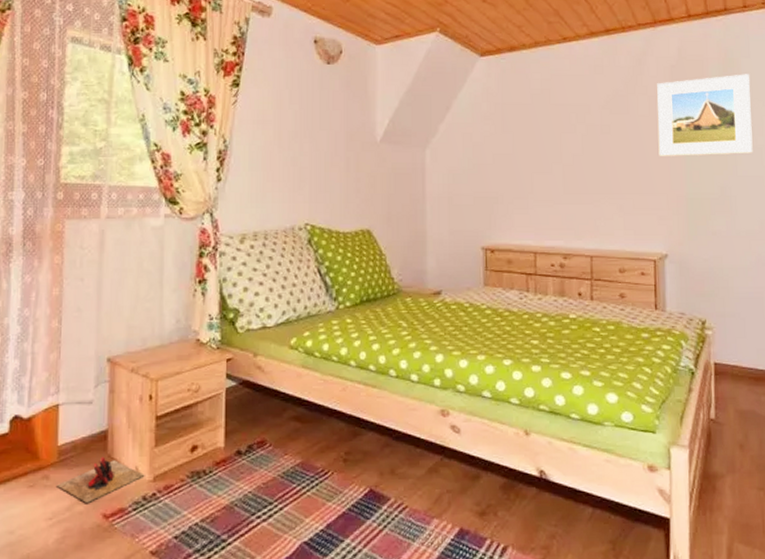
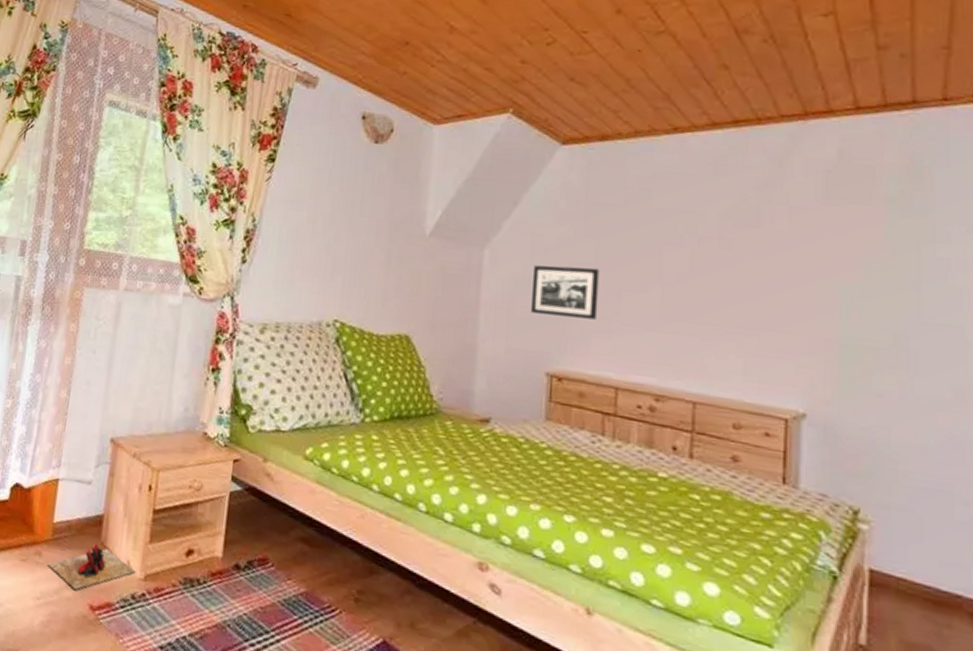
picture frame: none [465,157,517,199] -> present [530,265,600,320]
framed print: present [657,74,753,156] -> none [801,187,949,294]

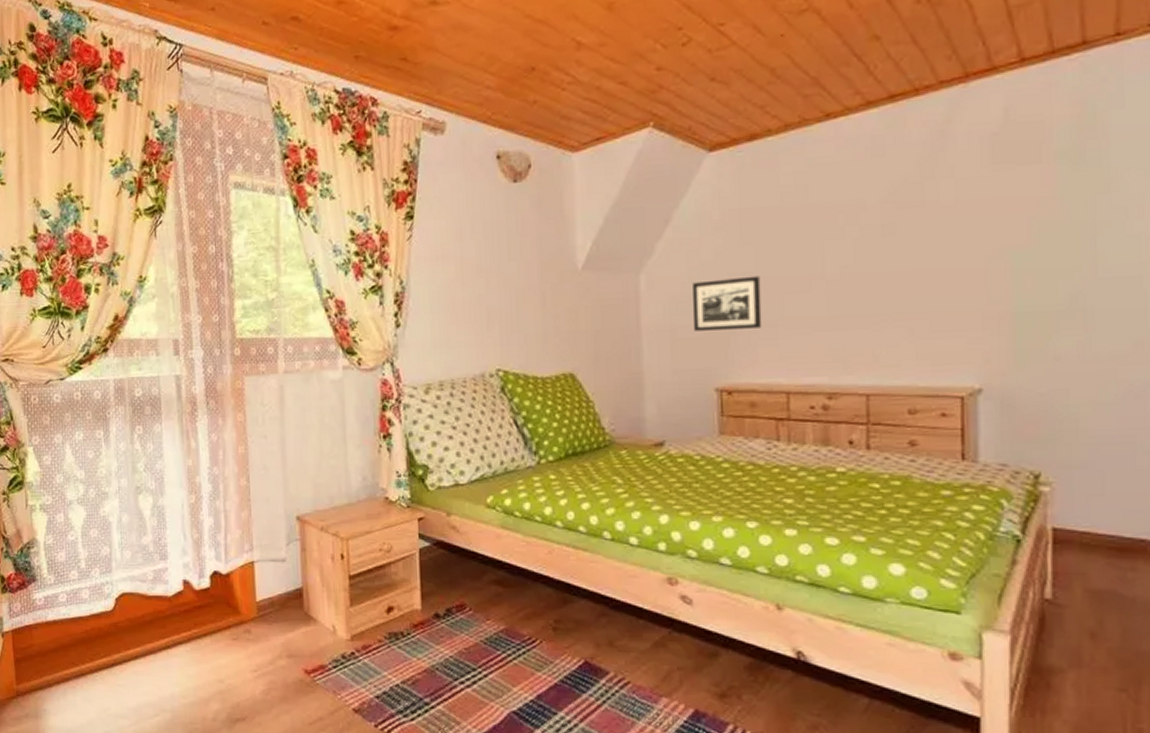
slippers: present [48,542,136,590] -> none [259,613,342,658]

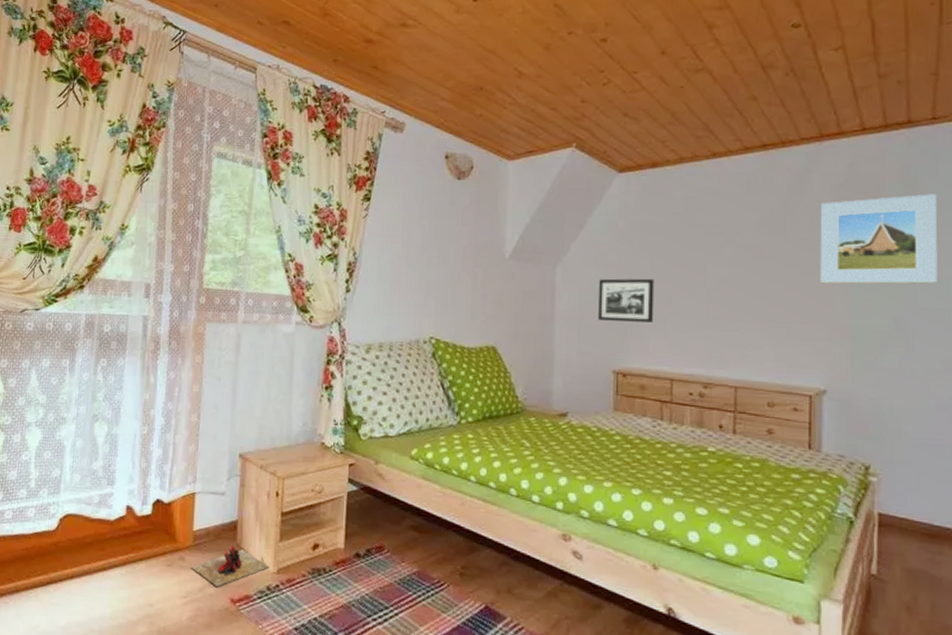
slippers: none [259,613,342,658] -> present [191,545,270,587]
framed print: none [968,132,1125,259] -> present [820,194,938,284]

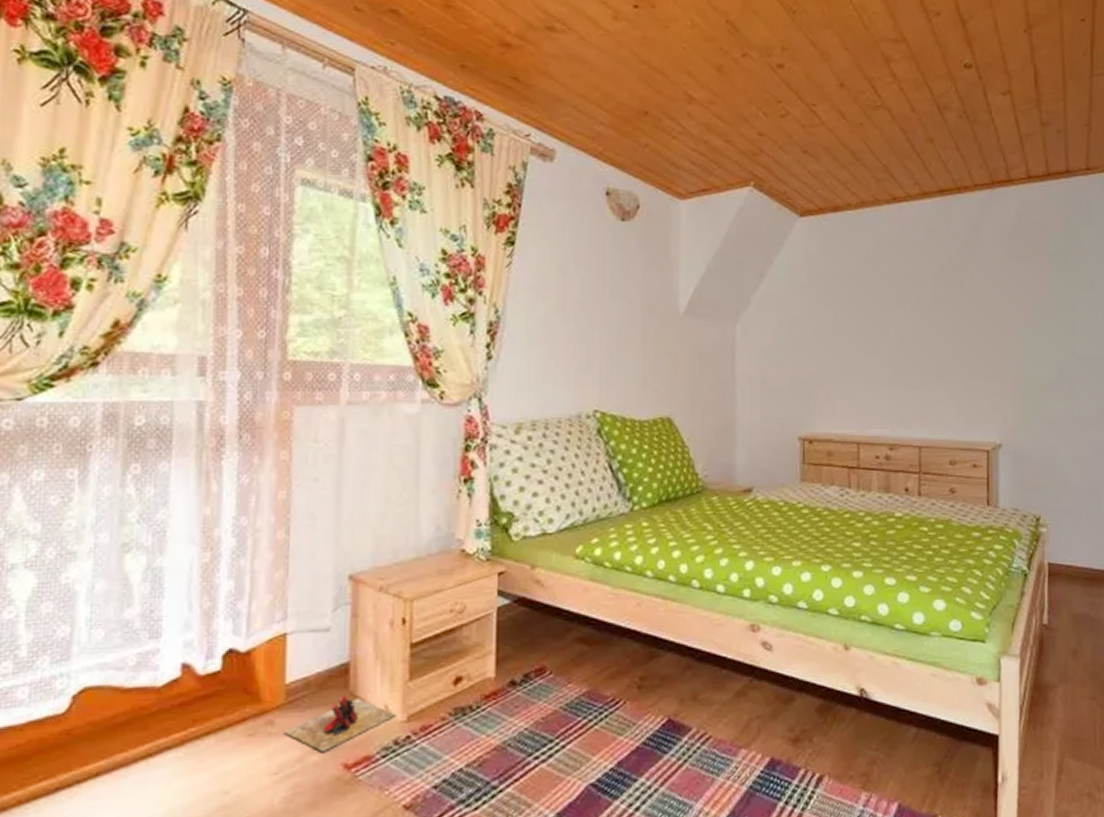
picture frame: present [597,278,655,323] -> none [781,334,839,382]
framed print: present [820,194,938,284] -> none [993,244,1093,335]

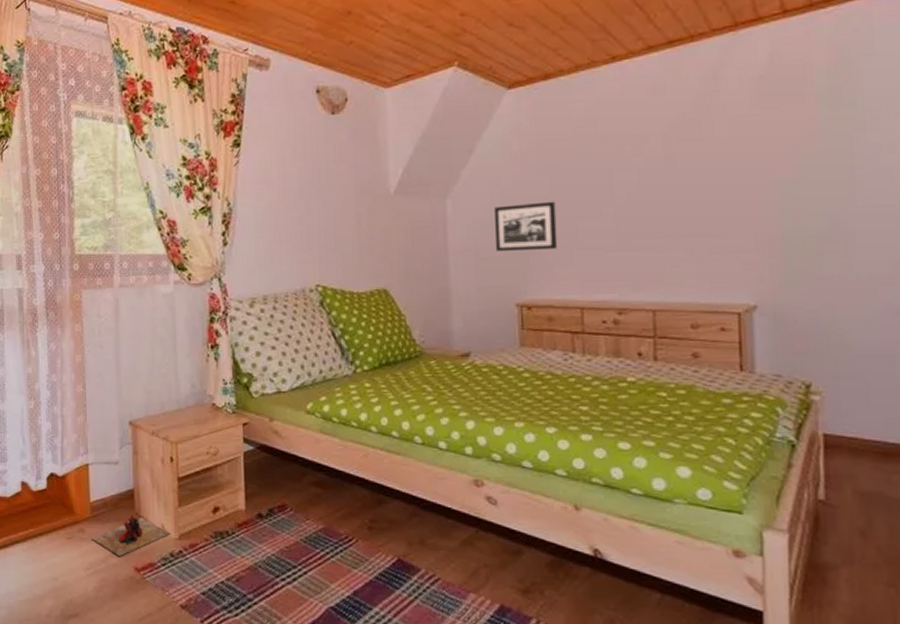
picture frame: none [781,334,839,382] -> present [494,201,558,251]

